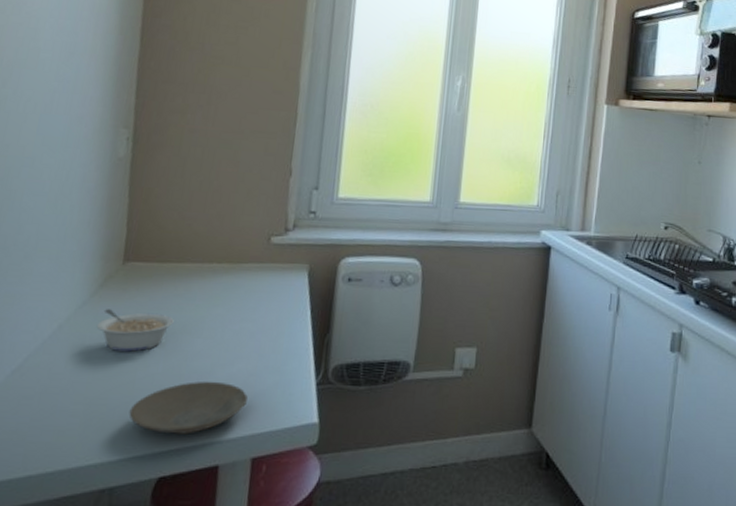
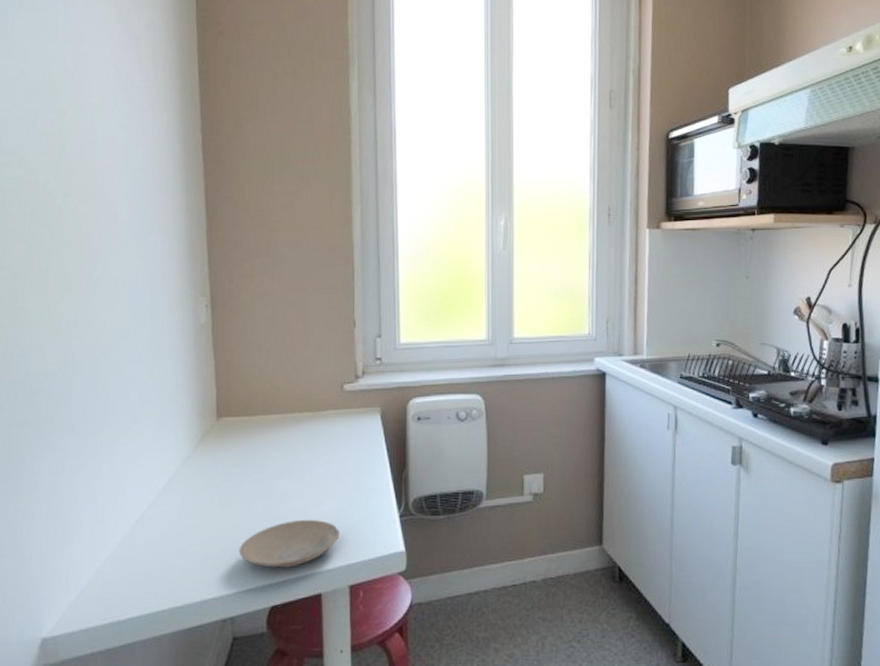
legume: present [96,309,174,352] -> none [201,461,267,498]

